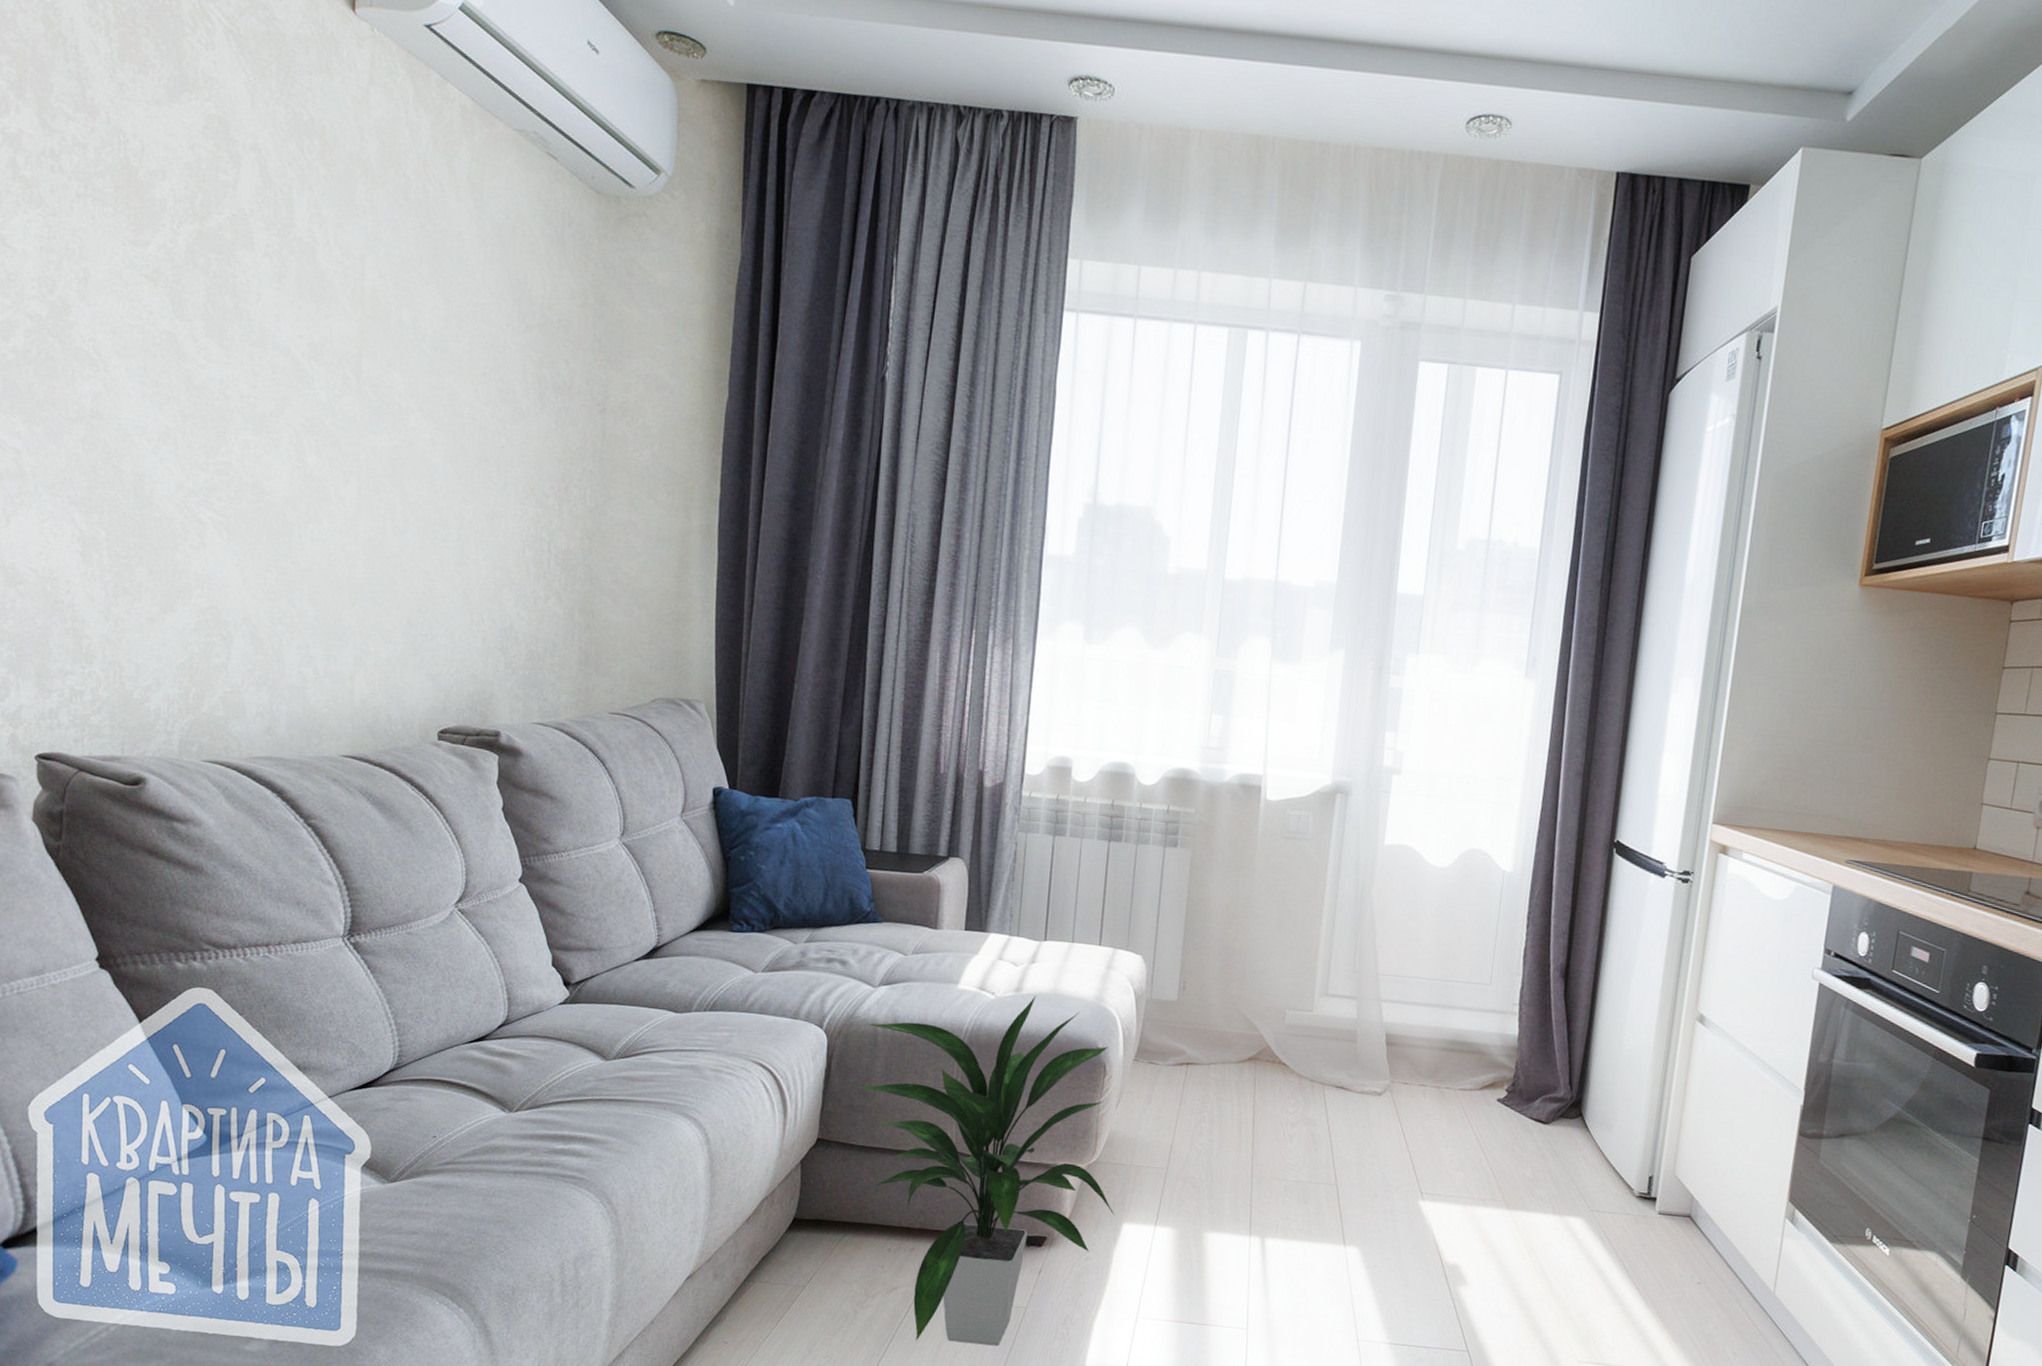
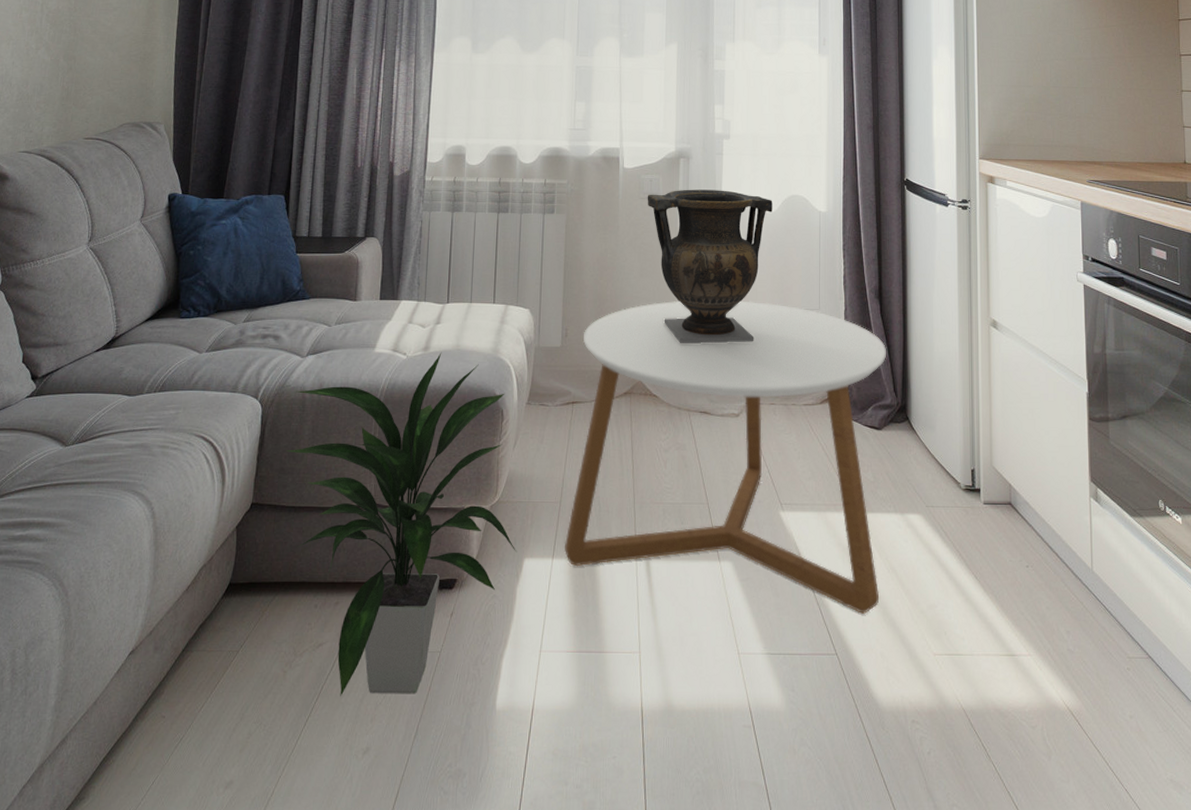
coffee table: none [1169,960,1566,1314] -> present [565,301,886,614]
vase: none [1292,831,1447,1015] -> present [647,189,773,344]

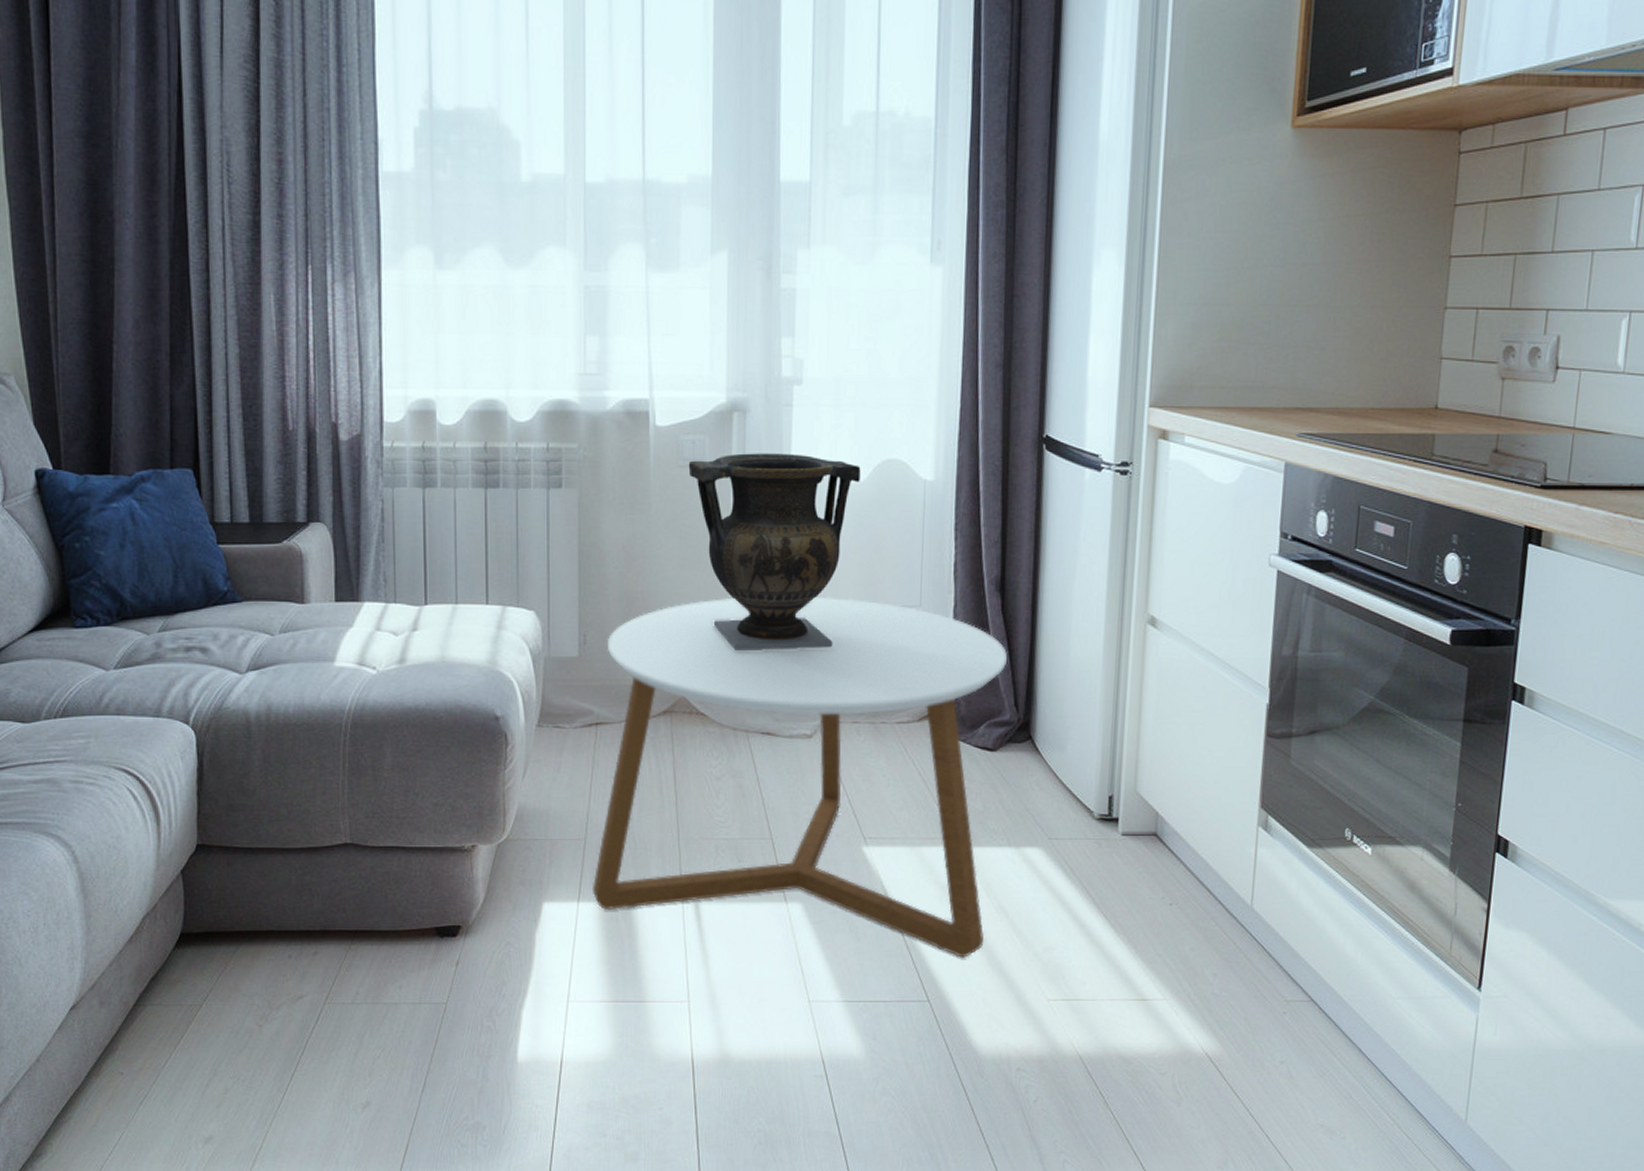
indoor plant: present [286,353,517,696] -> none [233,666,534,1050]

